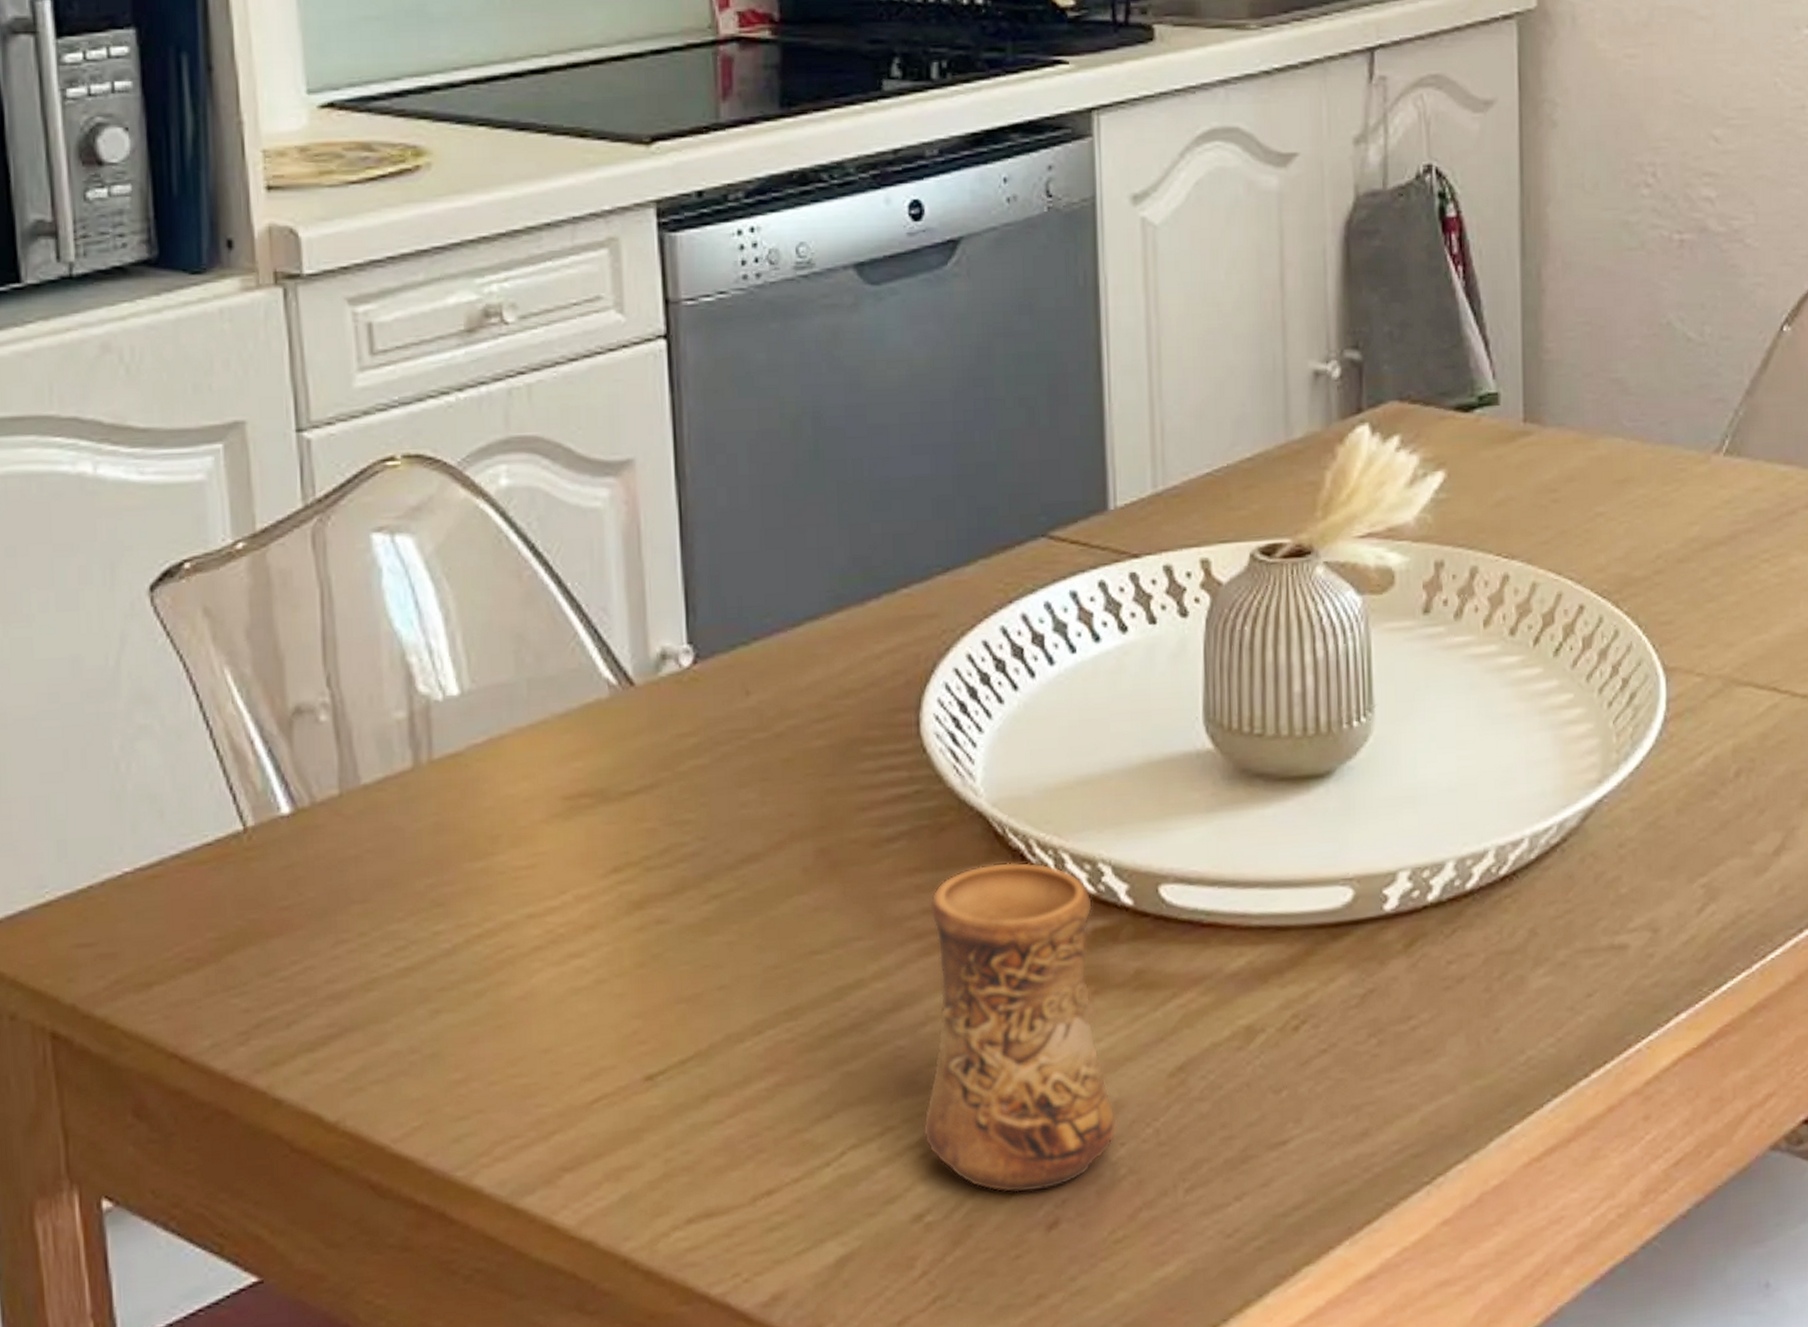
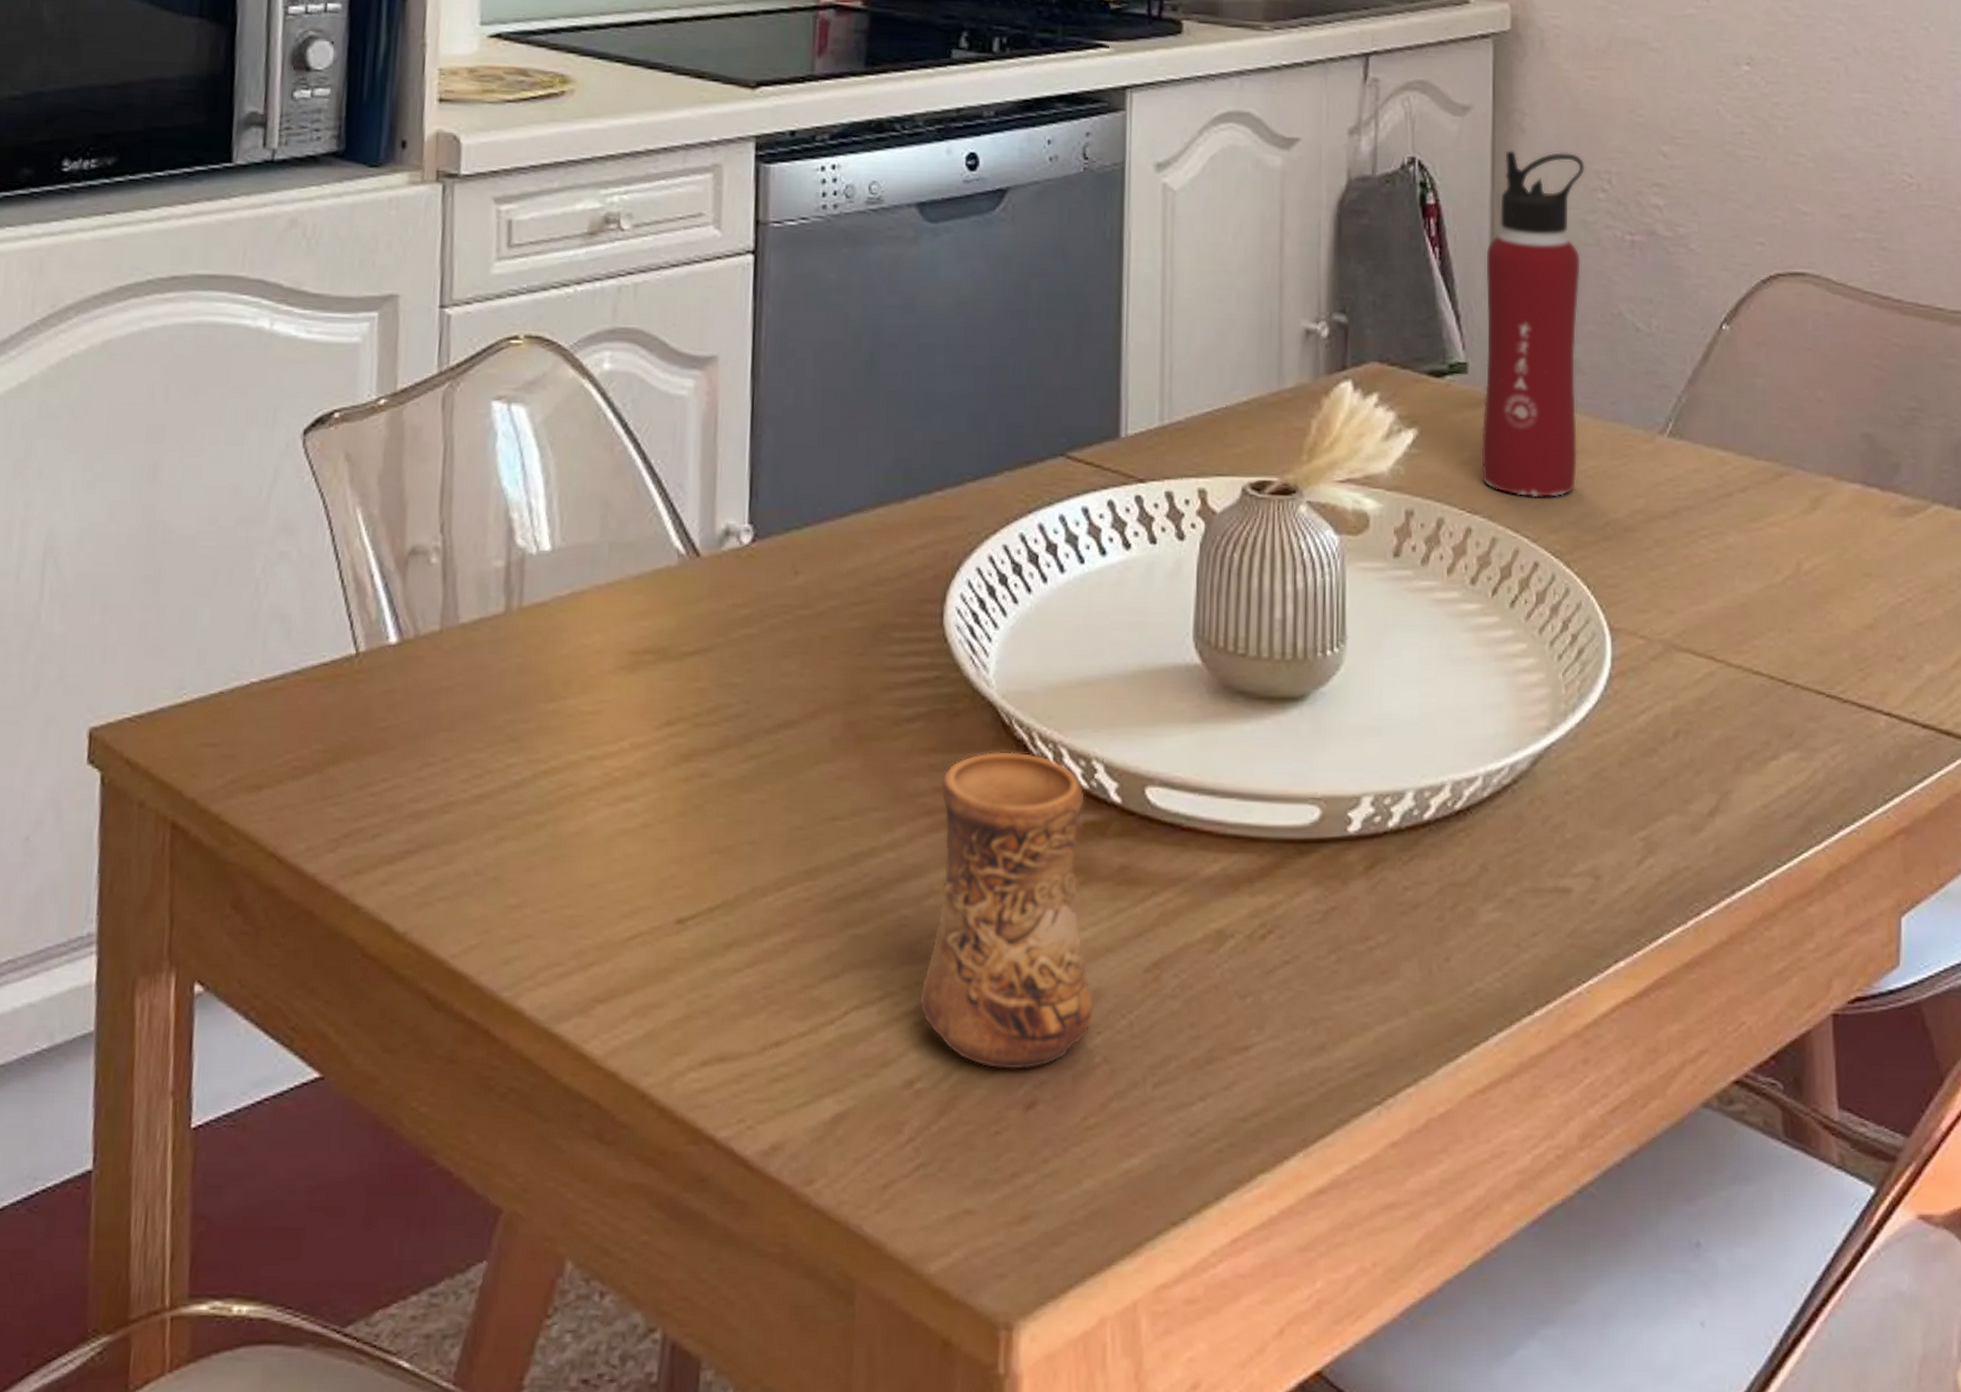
water bottle: none [1515,144,1627,536] -> present [1480,149,1586,498]

